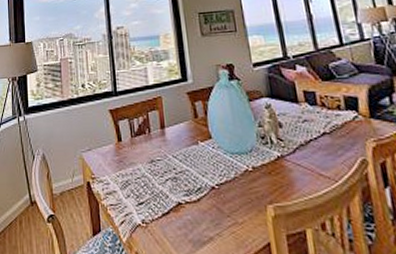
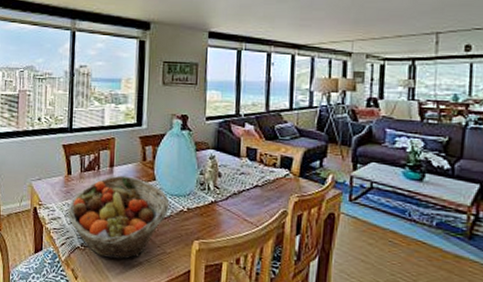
fruit basket: none [122,136,233,236] -> present [67,175,170,260]

